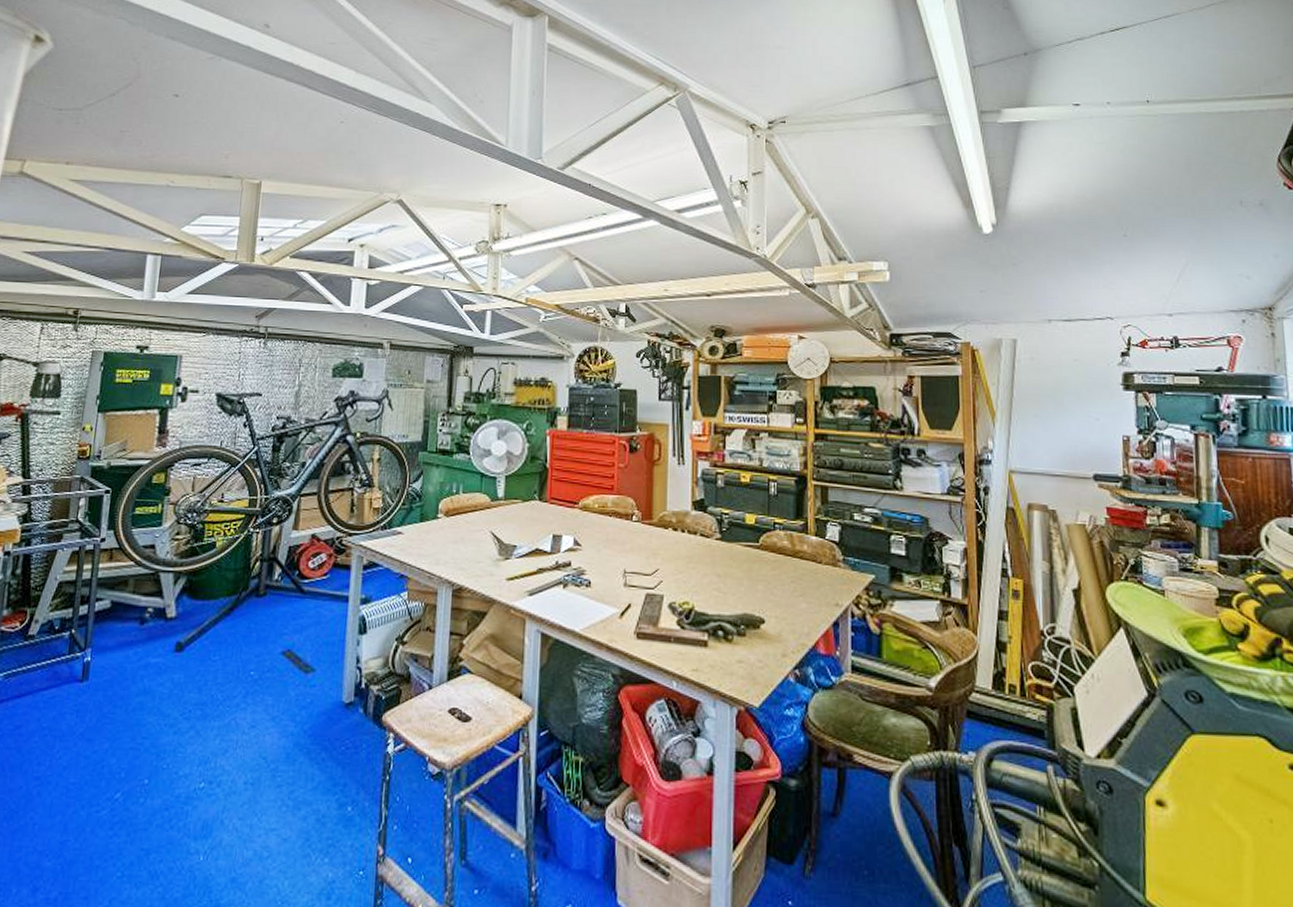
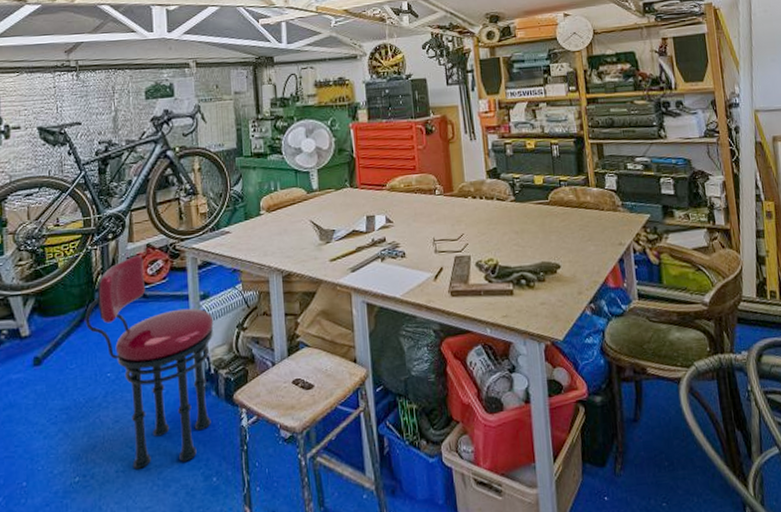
stool: none [235,545,372,784] -> present [85,255,214,469]

